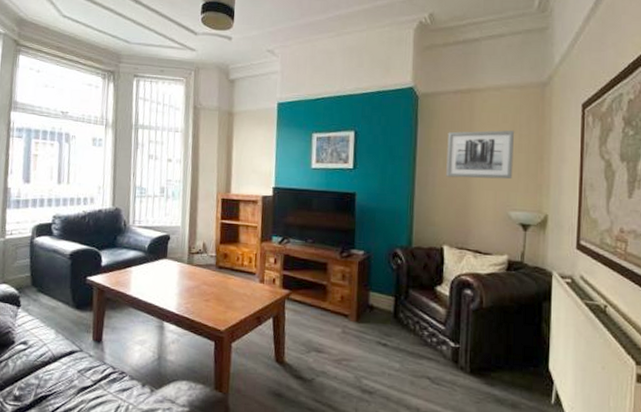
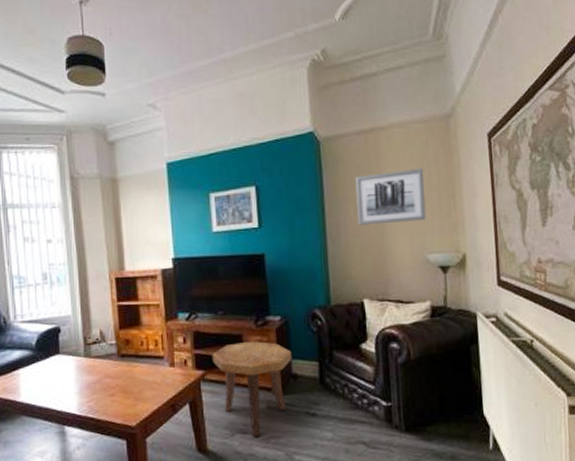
side table: none [297,269,371,358] -> present [212,341,292,438]

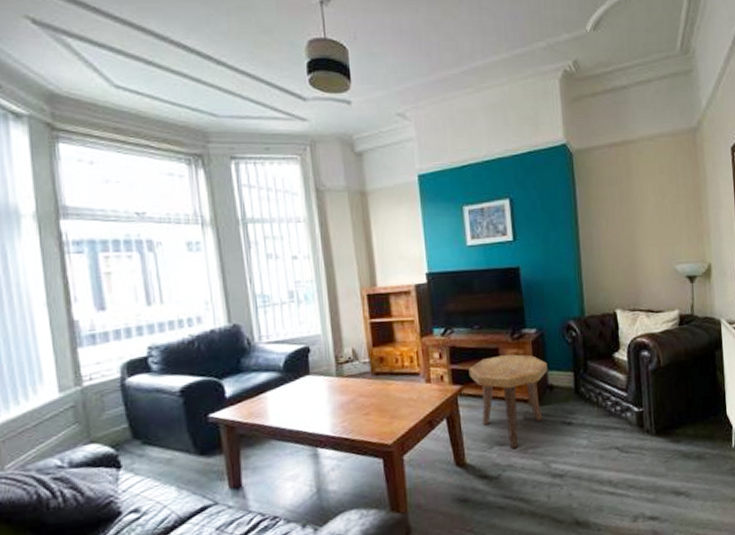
wall art: present [355,167,426,225] -> none [607,180,675,237]

